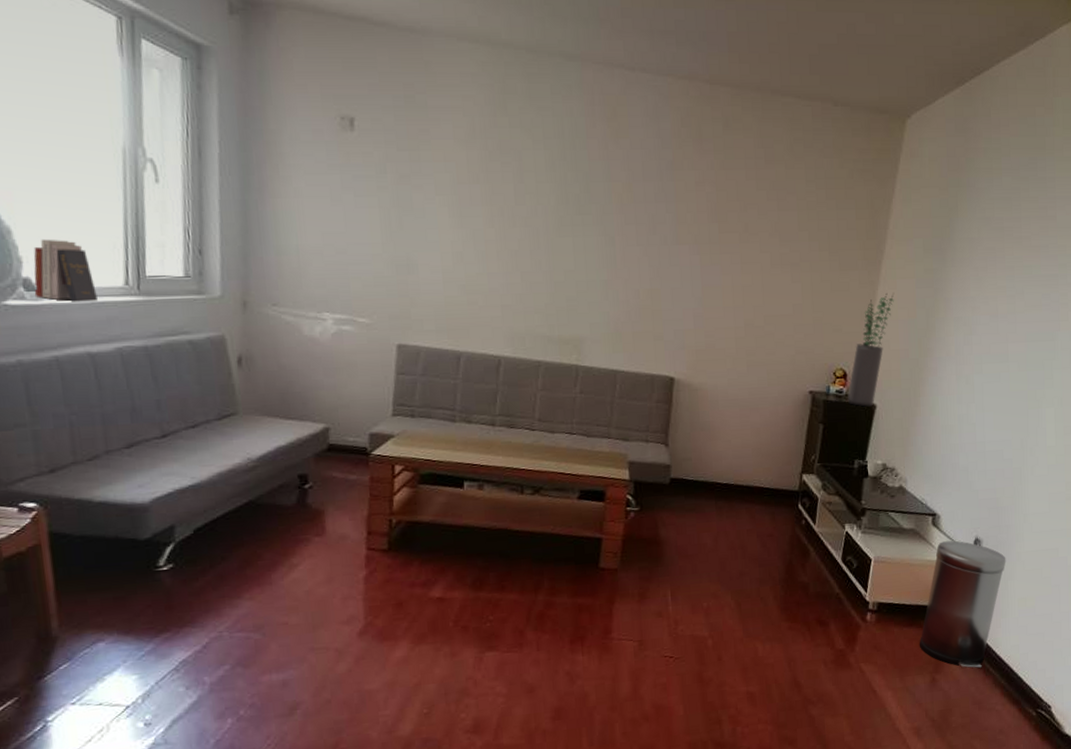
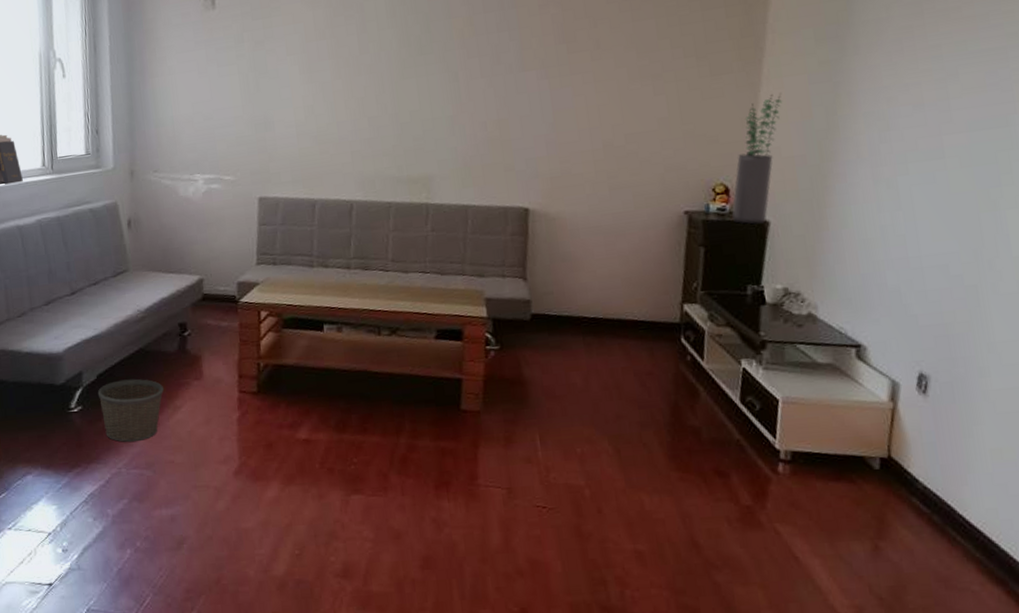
basket: none [194,534,279,603] -> present [97,378,165,442]
pedal bin: present [920,540,1006,669] -> none [852,376,968,537]

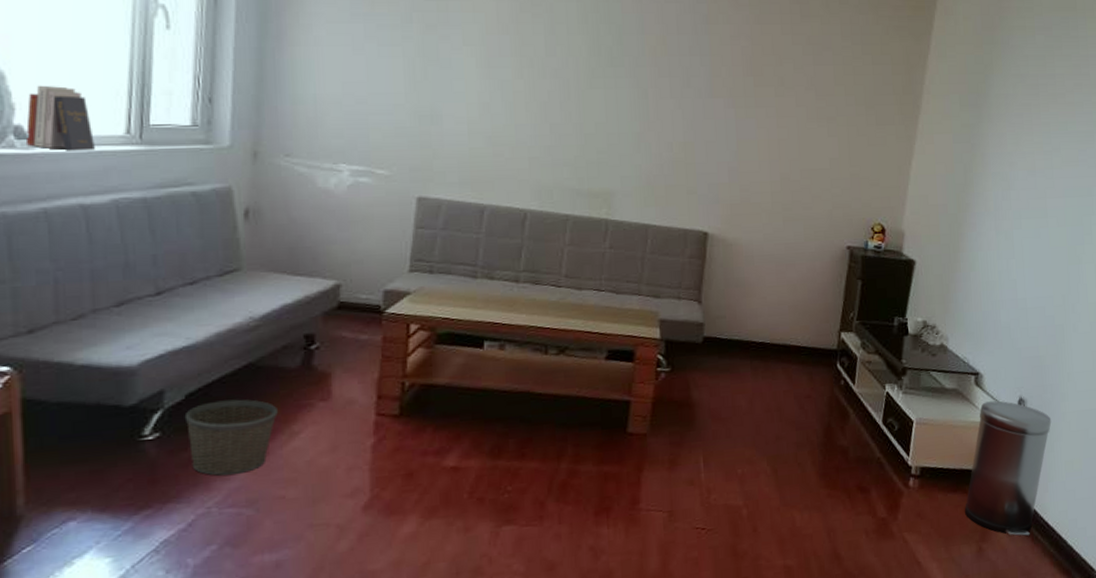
vase: present [731,93,782,225] -> none [885,148,932,263]
pedal bin: none [852,376,968,537] -> present [965,400,1052,537]

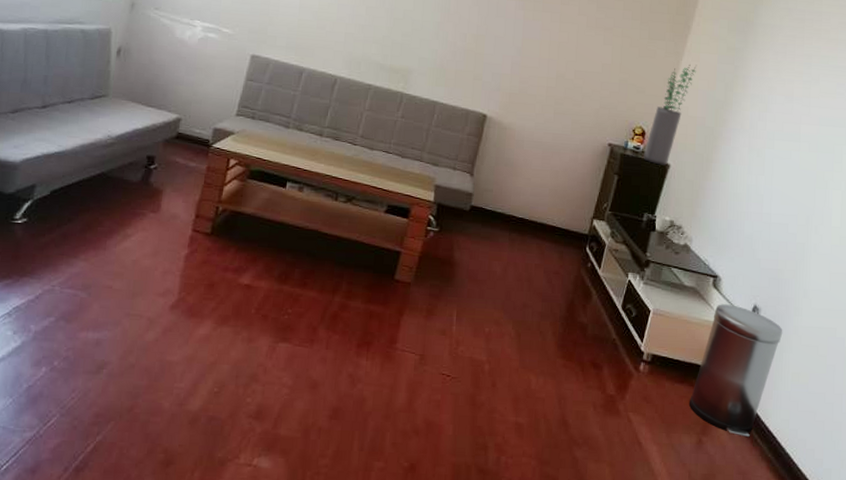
basket: present [184,399,279,476] -> none [46,199,118,262]
vase: none [885,148,932,263] -> present [643,65,697,165]

